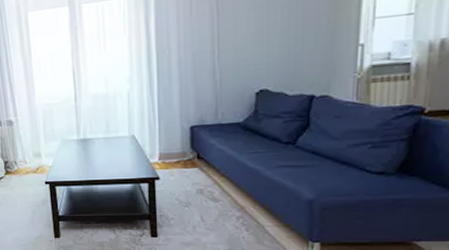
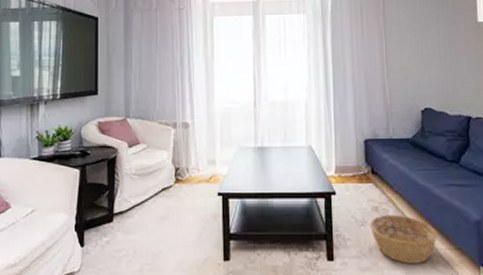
basket: none [194,196,265,239] -> present [370,214,438,263]

